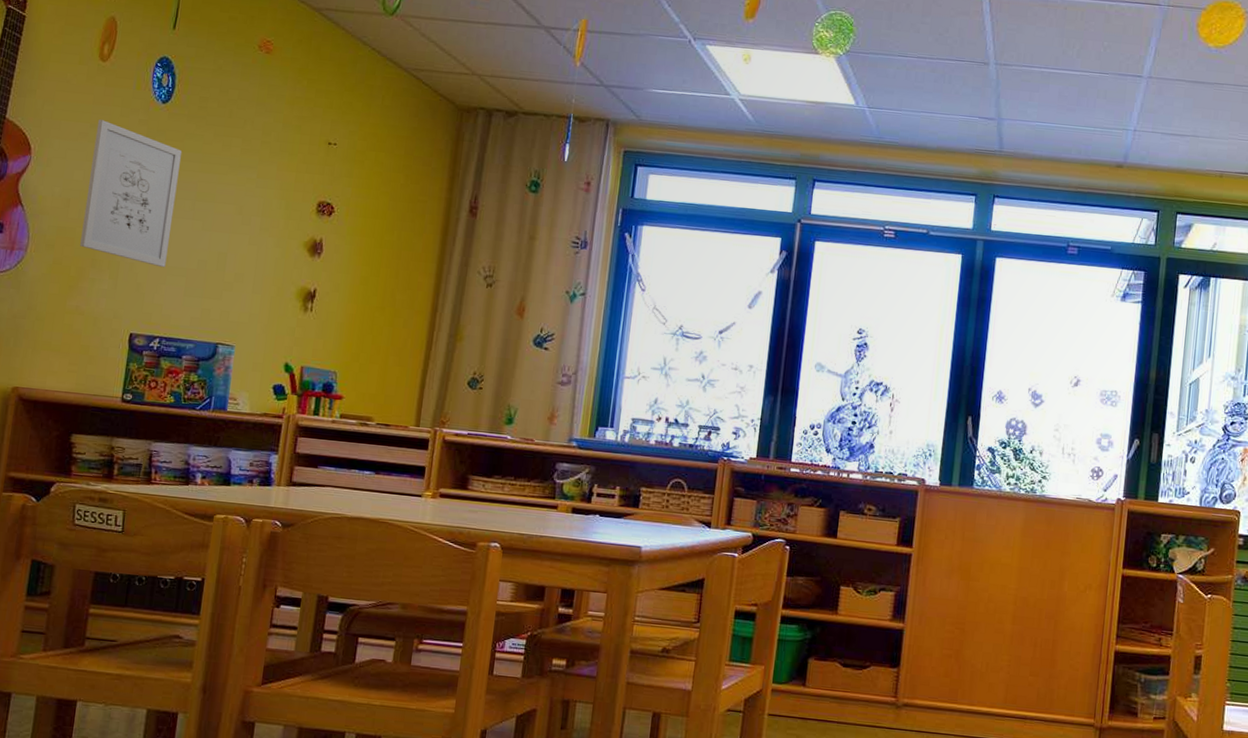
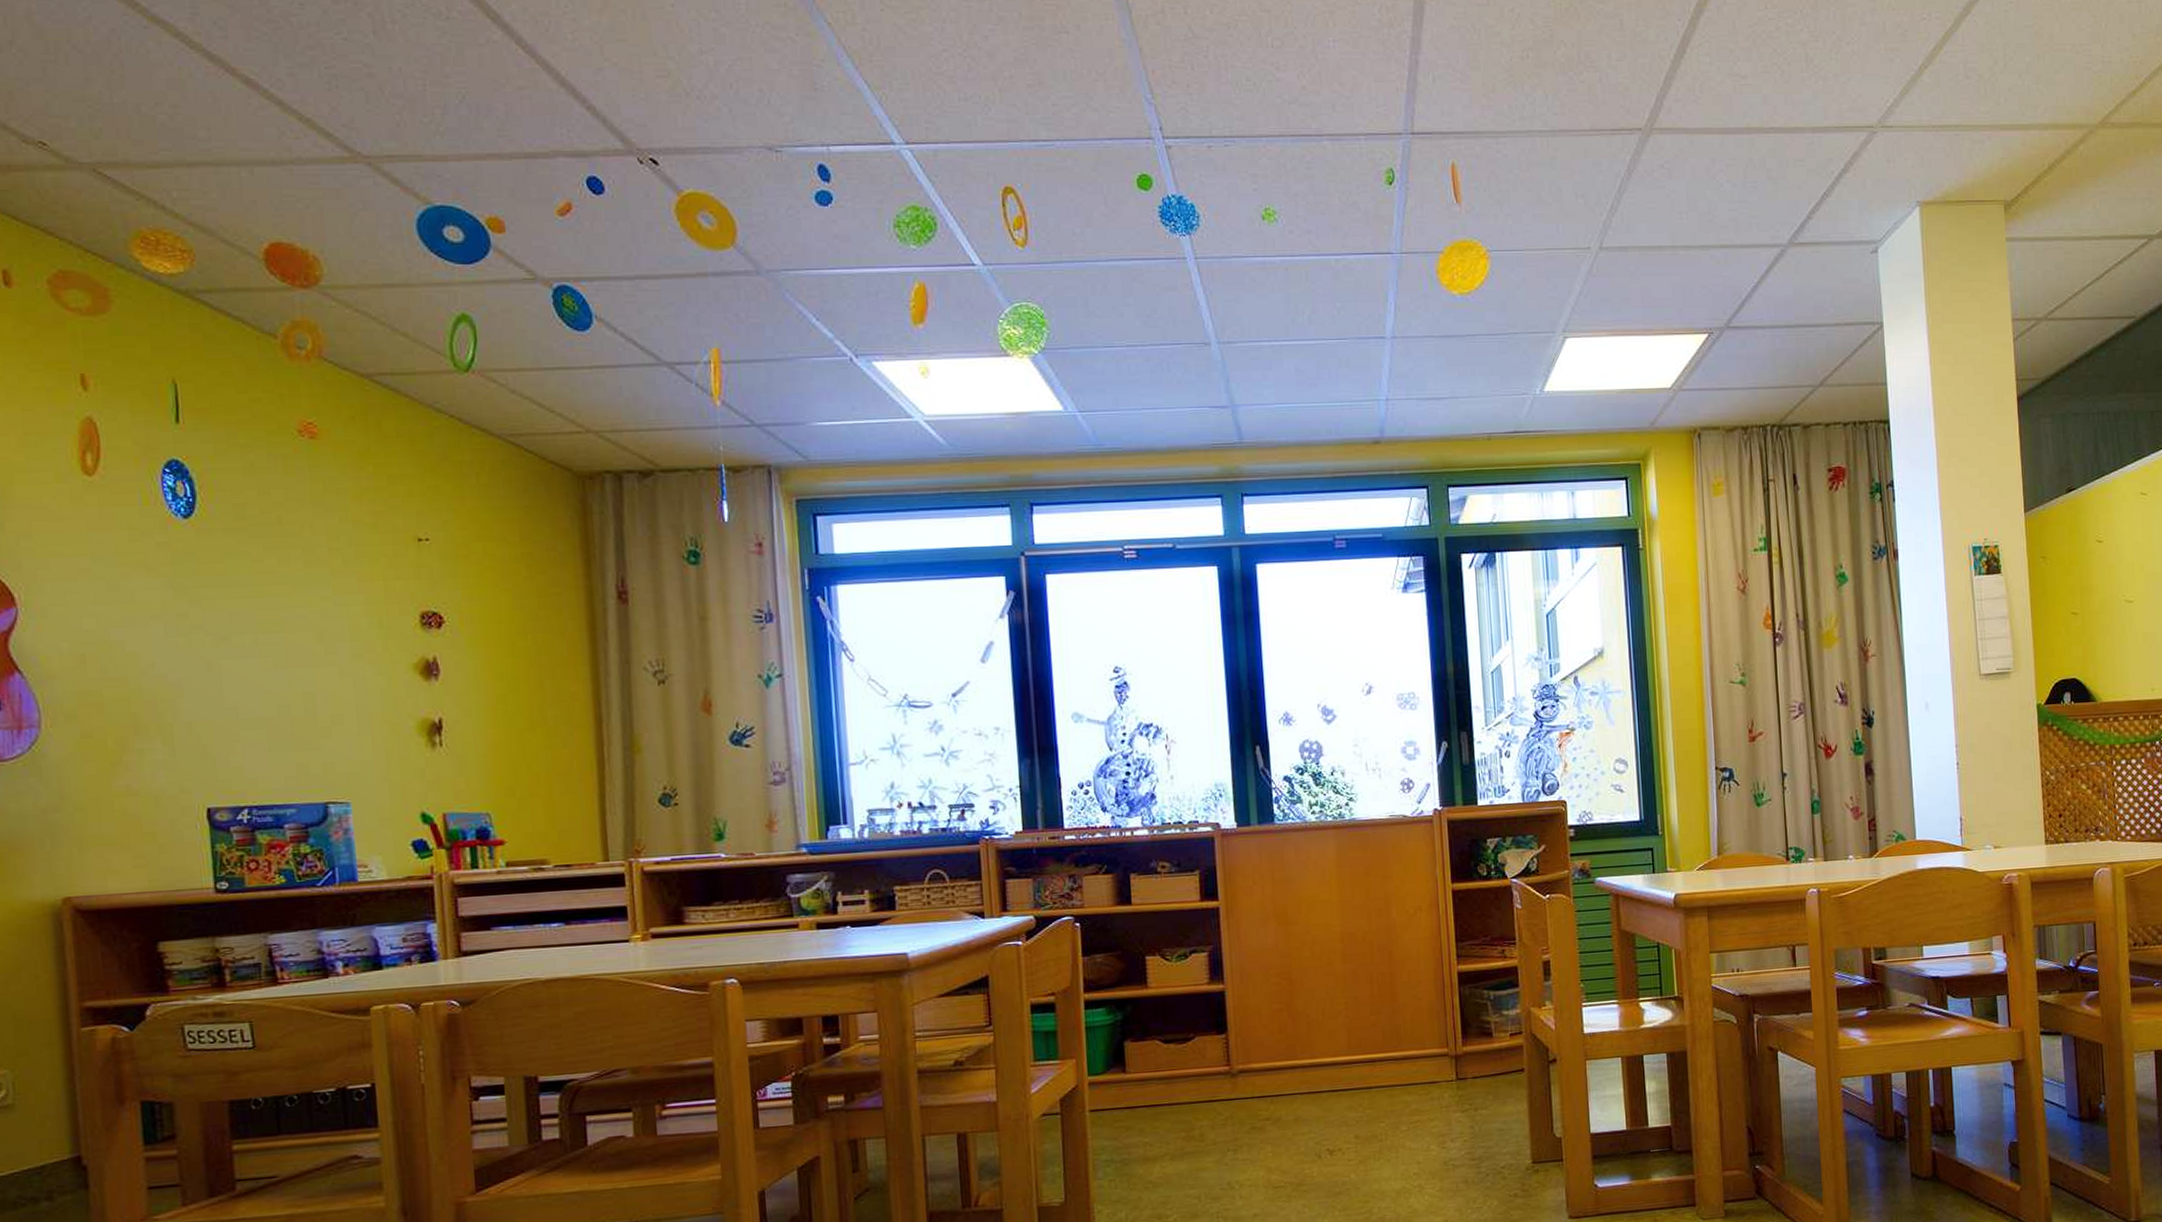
wall art: present [80,120,183,268] -> none [99,550,236,722]

